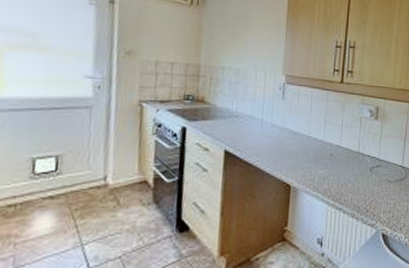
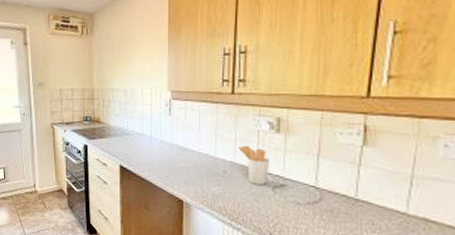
utensil holder: none [344,130,369,166] -> present [238,145,269,185]

